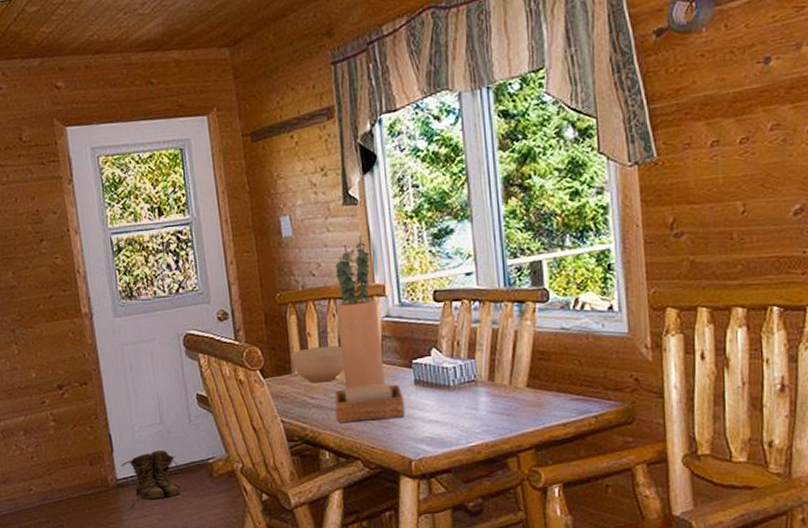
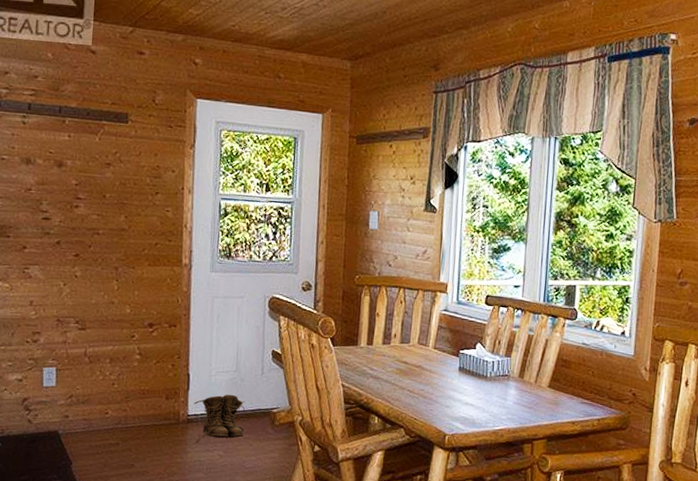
bowl: present [291,345,345,383] -> none [359,326,404,358]
napkin holder: present [334,384,405,423] -> none [389,365,448,397]
vase: present [335,236,385,390] -> none [401,239,440,369]

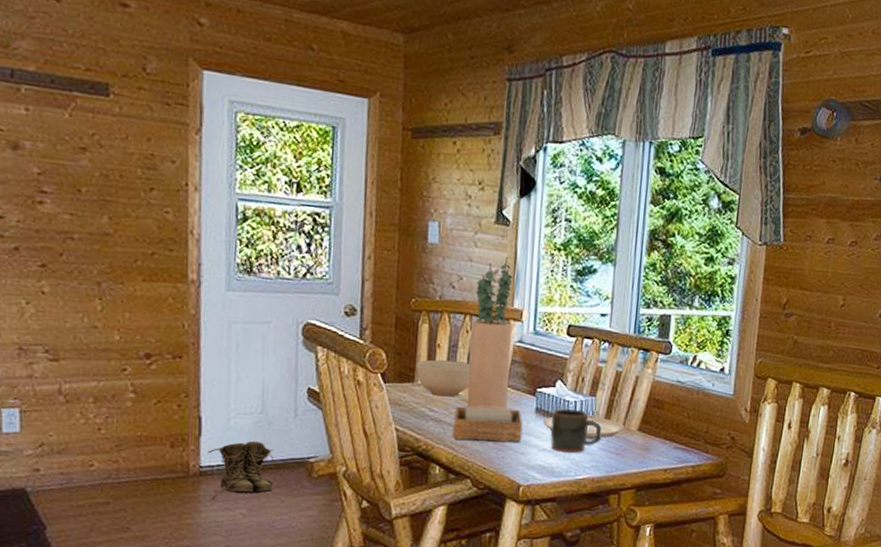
bowl: none [359,326,404,358] -> present [416,359,471,397]
napkin holder: none [389,365,448,397] -> present [453,406,523,442]
vase: none [401,239,440,369] -> present [467,257,513,410]
plate: none [465,374,536,394] -> present [543,416,624,439]
mug: none [471,367,517,407] -> present [550,408,602,453]

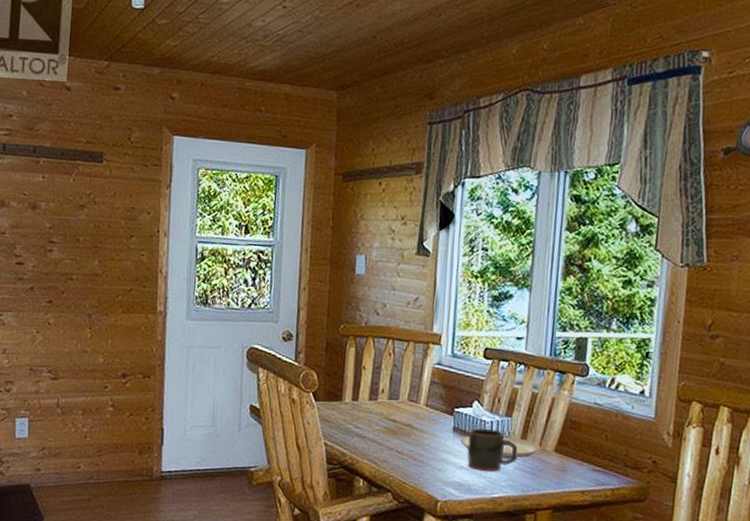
boot: present [208,440,275,501] -> none [168,450,221,502]
bowl: present [416,359,471,397] -> none [344,380,393,415]
napkin holder: present [453,406,523,442] -> none [376,423,441,459]
vase: present [467,257,513,410] -> none [389,285,433,428]

